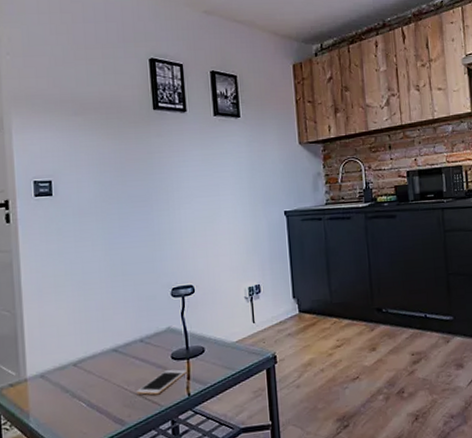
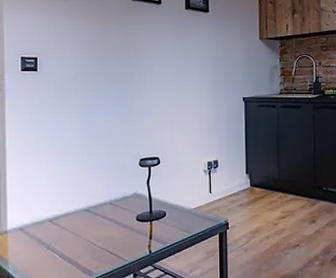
cell phone: present [136,369,187,395] -> none [104,229,149,251]

